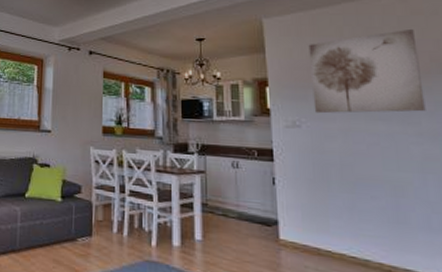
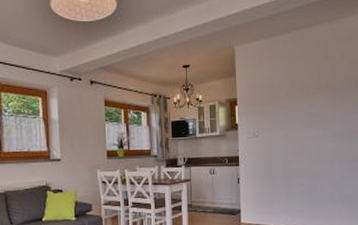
wall art: present [308,28,426,114] -> none [267,52,338,125]

